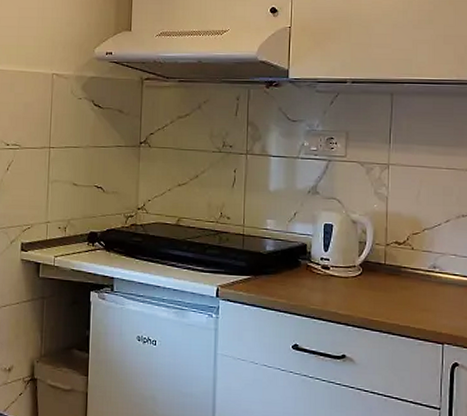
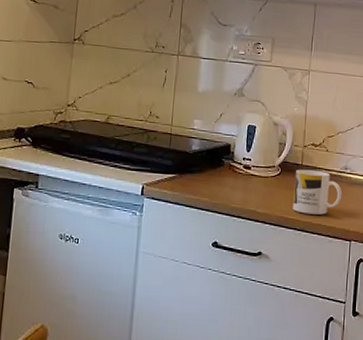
mug: none [377,268,432,316] -> present [293,169,342,215]

